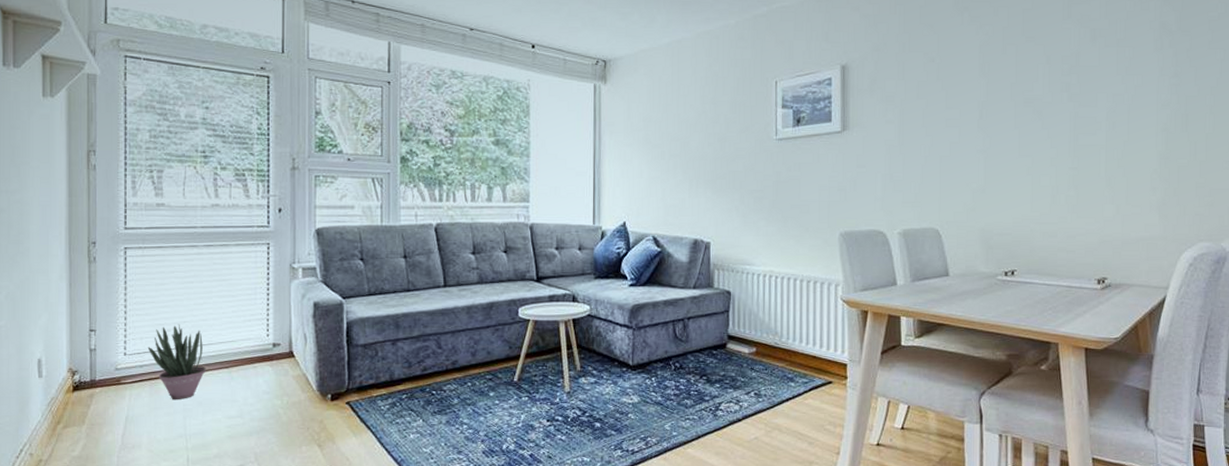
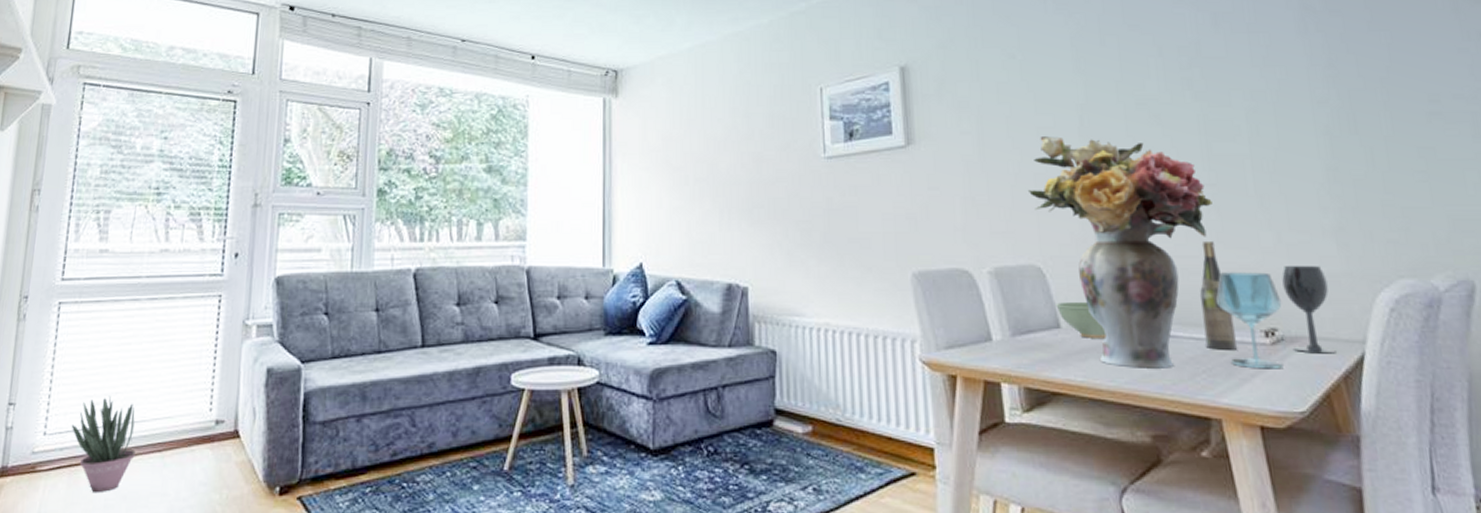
flower arrangement: none [934,127,1073,306] -> present [1027,136,1213,368]
bowl: none [947,257,982,284] -> present [1056,302,1107,338]
wine bottle: none [1054,211,1077,294] -> present [1199,240,1238,352]
wine glass: none [1066,235,1113,307] -> present [1216,272,1284,369]
wine glass: none [1116,232,1149,296] -> present [1282,266,1336,354]

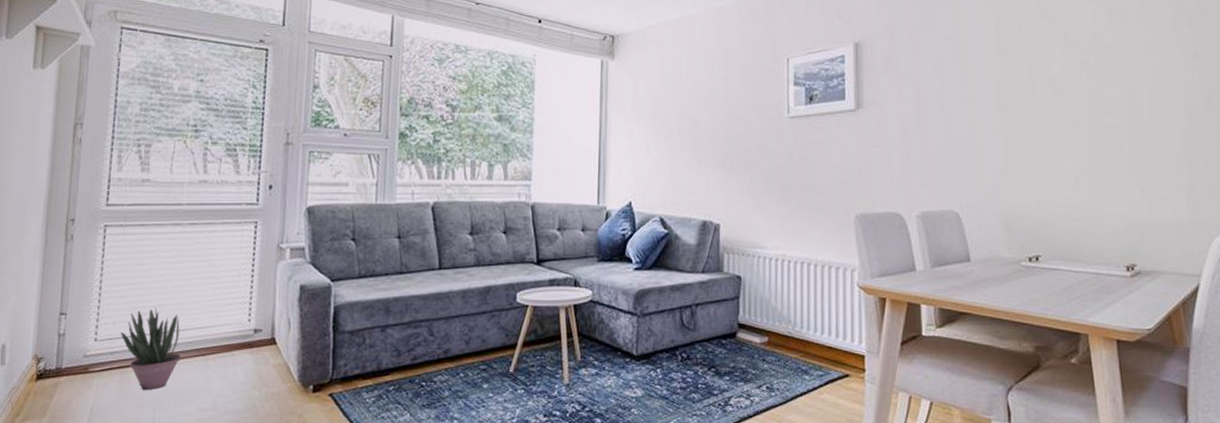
flower arrangement: present [1027,136,1213,368] -> none [952,106,1096,294]
bowl: present [1056,302,1107,338] -> none [968,241,1006,270]
wine bottle: present [1199,240,1238,352] -> none [1079,194,1105,282]
wine glass: present [1216,272,1284,369] -> none [1093,219,1142,296]
wine glass: present [1282,266,1336,354] -> none [1143,216,1179,285]

